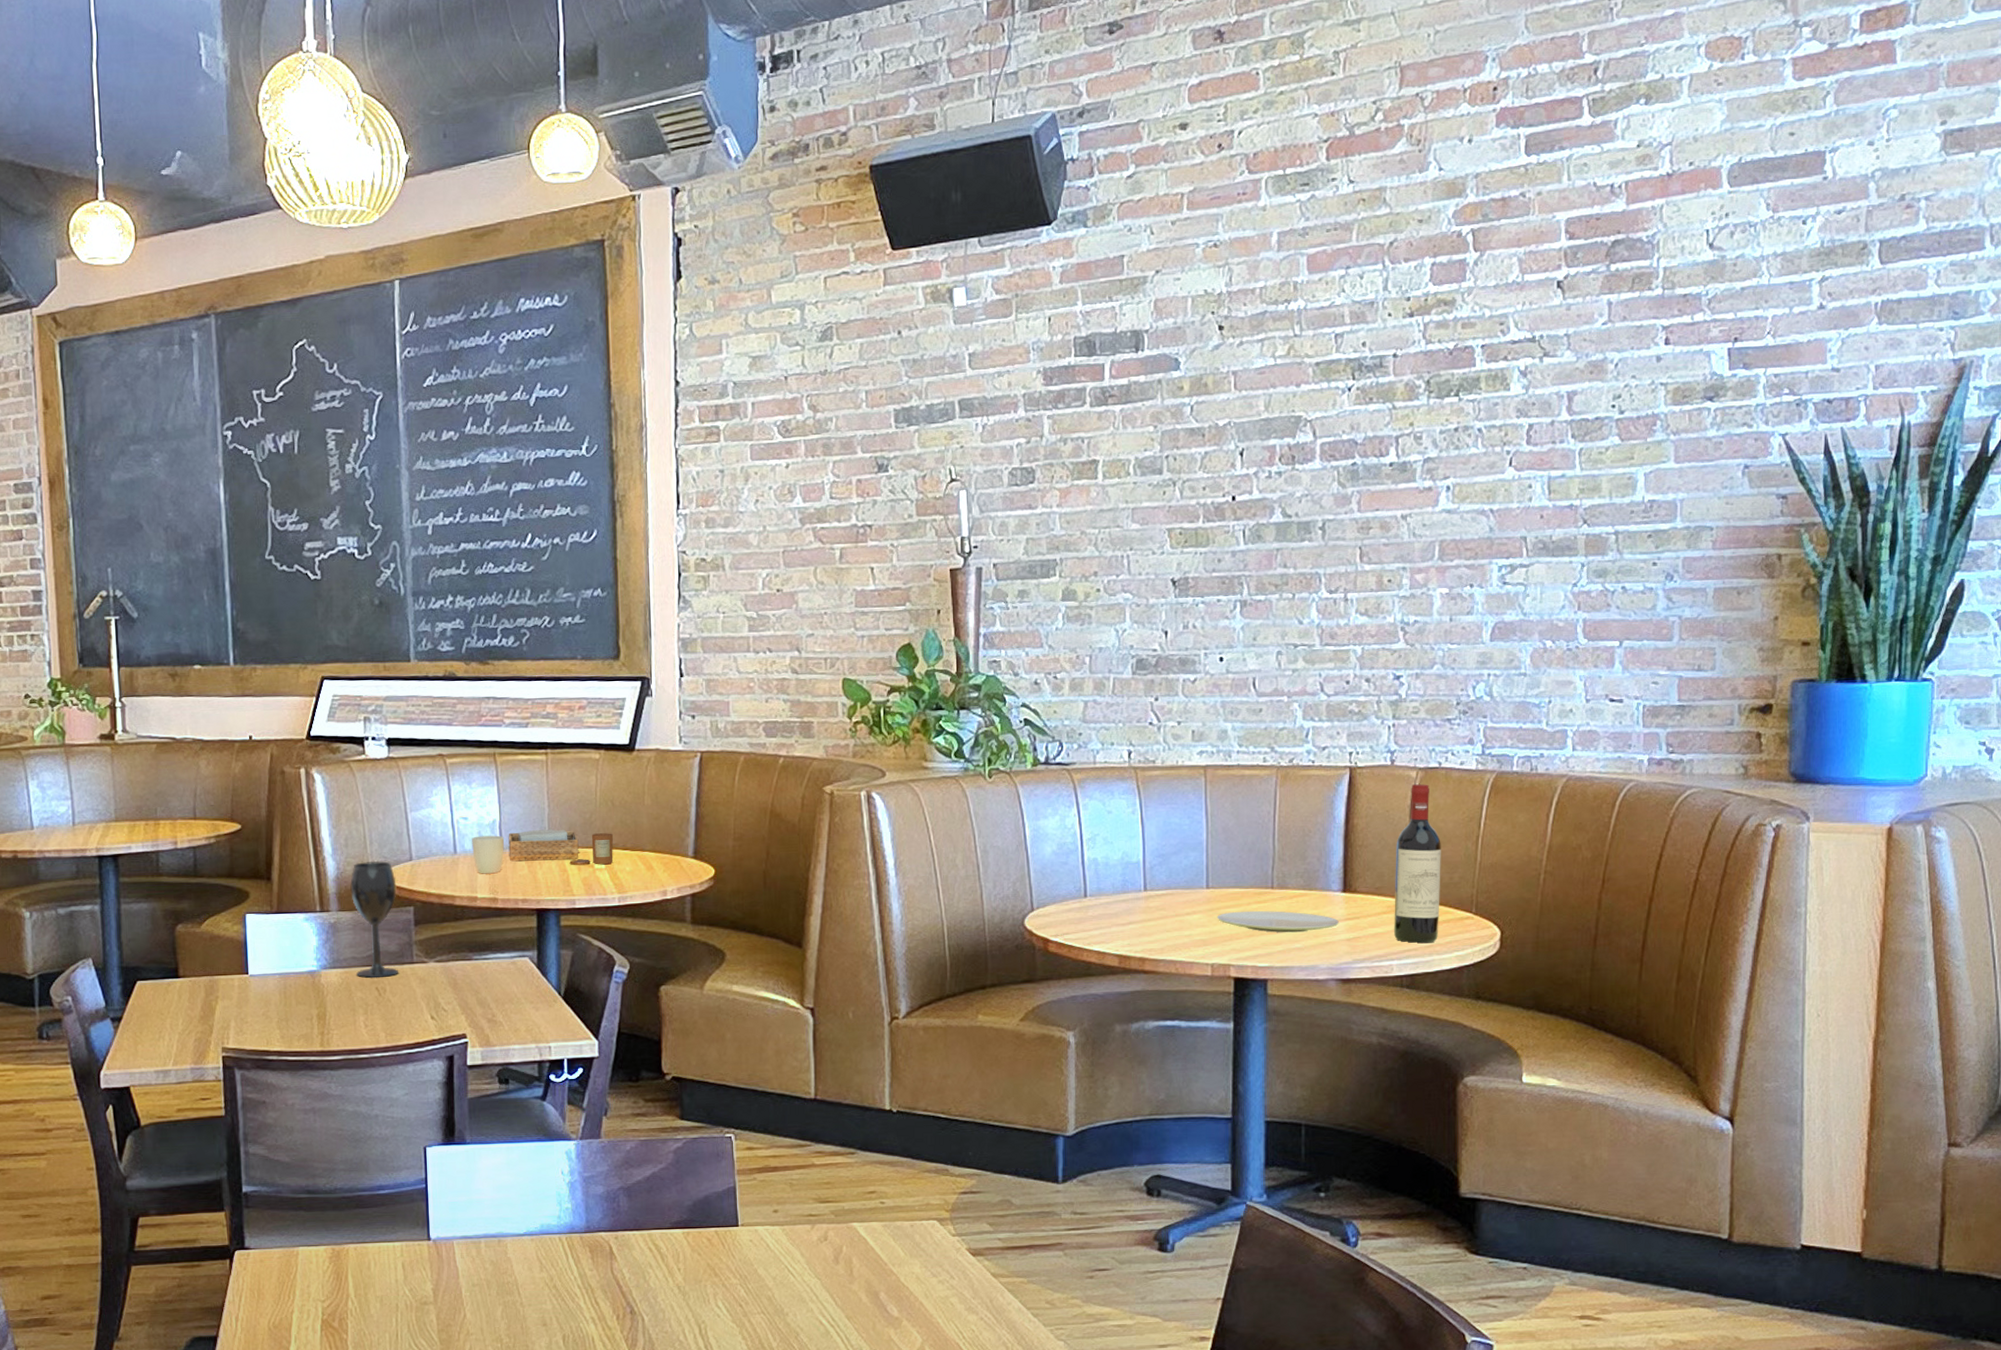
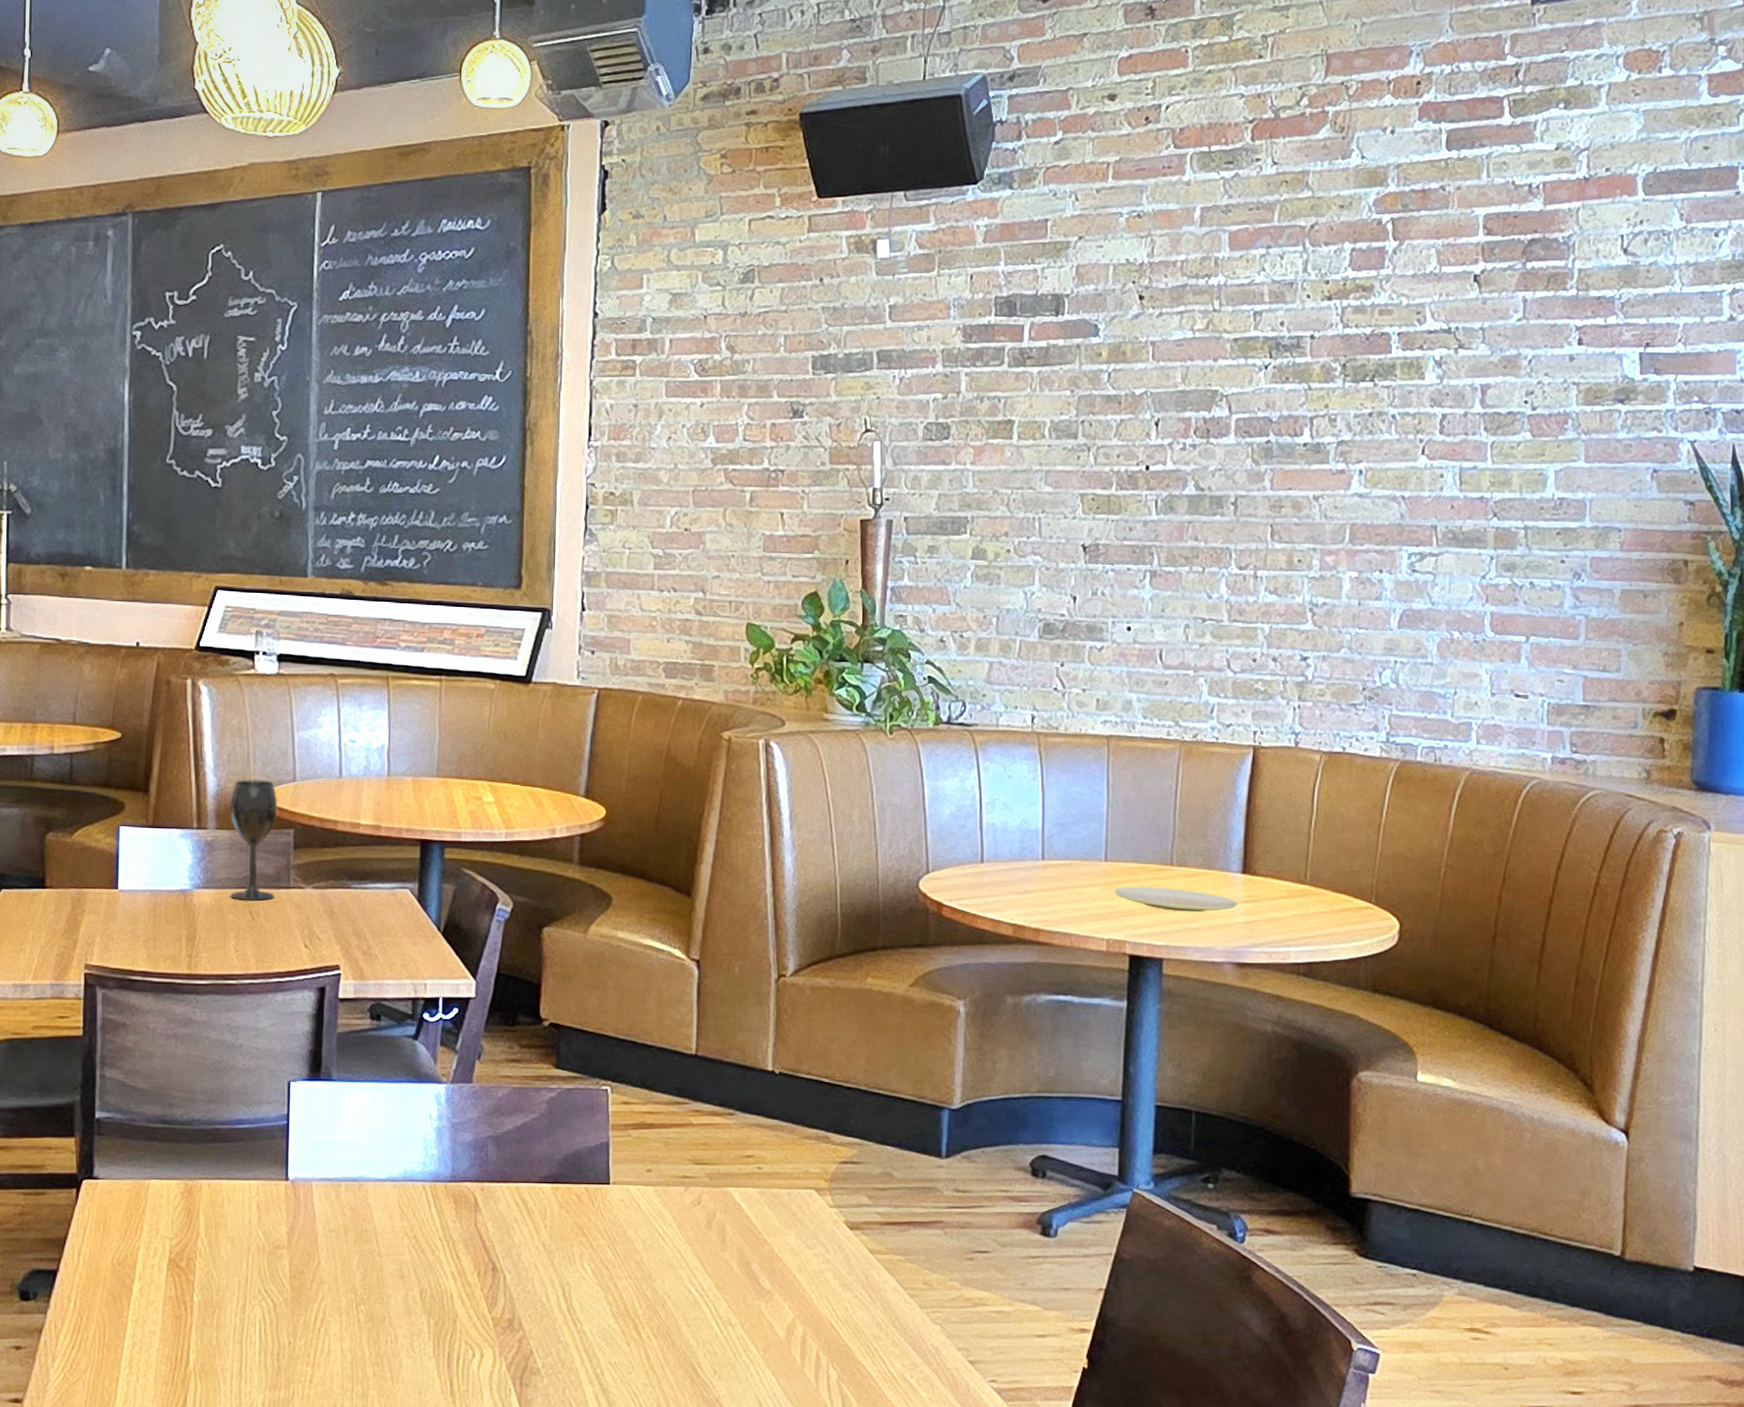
cup: present [472,835,505,874] -> none [358,760,392,801]
napkin holder: present [508,829,579,862] -> none [395,757,468,792]
candle: present [569,833,613,866] -> none [457,765,503,799]
wine bottle: present [1394,784,1441,943] -> none [1292,768,1343,930]

